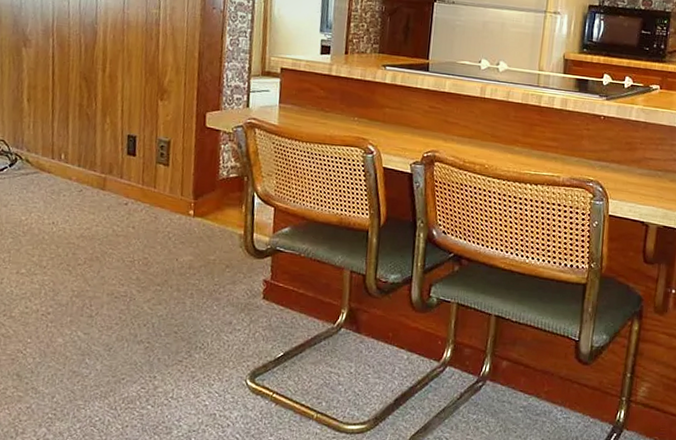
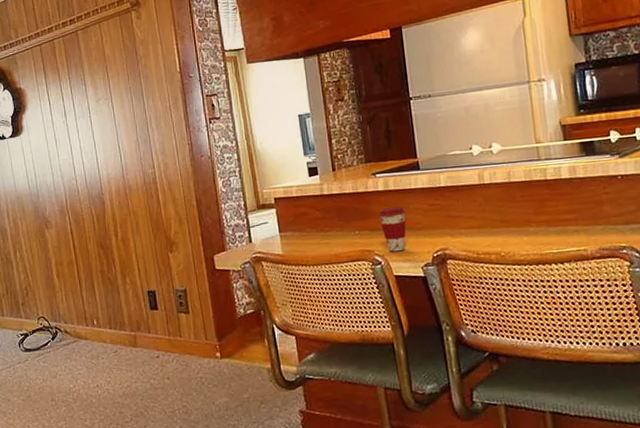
coffee cup: none [380,100,406,145] -> present [378,206,406,252]

